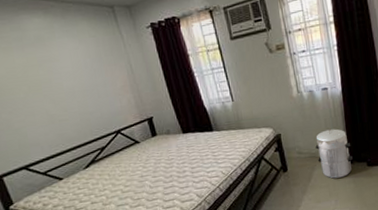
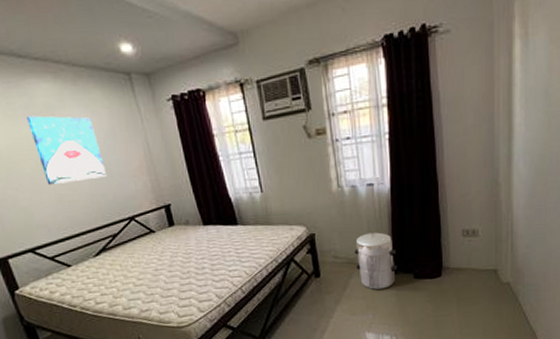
wall art: none [20,46,95,108] -> present [27,116,107,185]

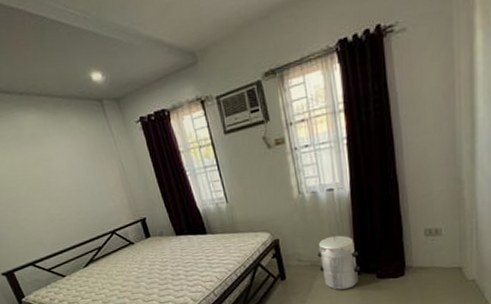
wall art: present [27,116,107,185] -> none [18,143,89,206]

